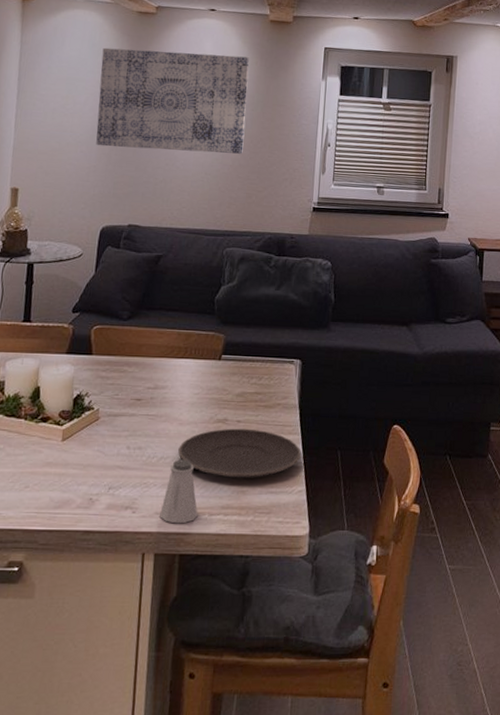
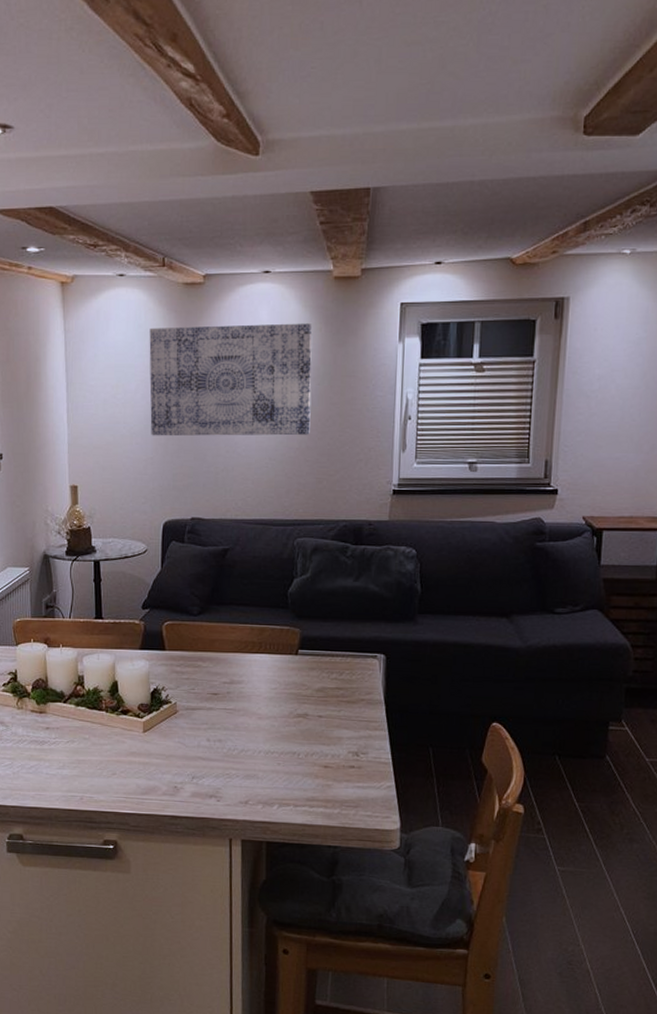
saltshaker: present [160,459,198,524] -> none [244,752,283,813]
plate: present [178,428,302,478] -> none [259,723,390,773]

